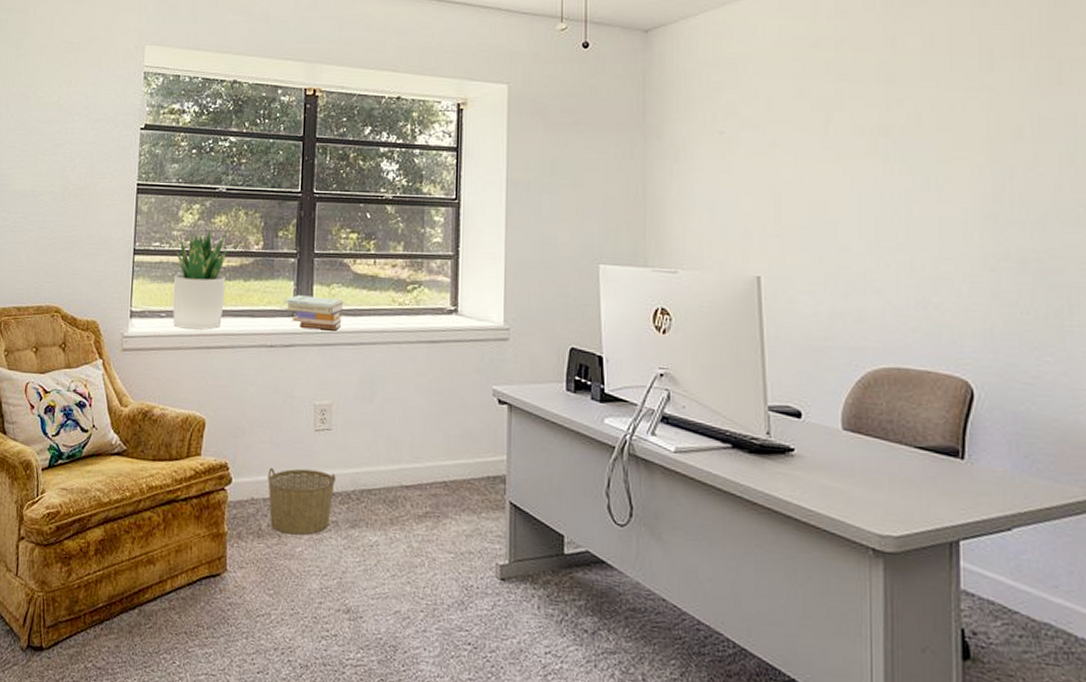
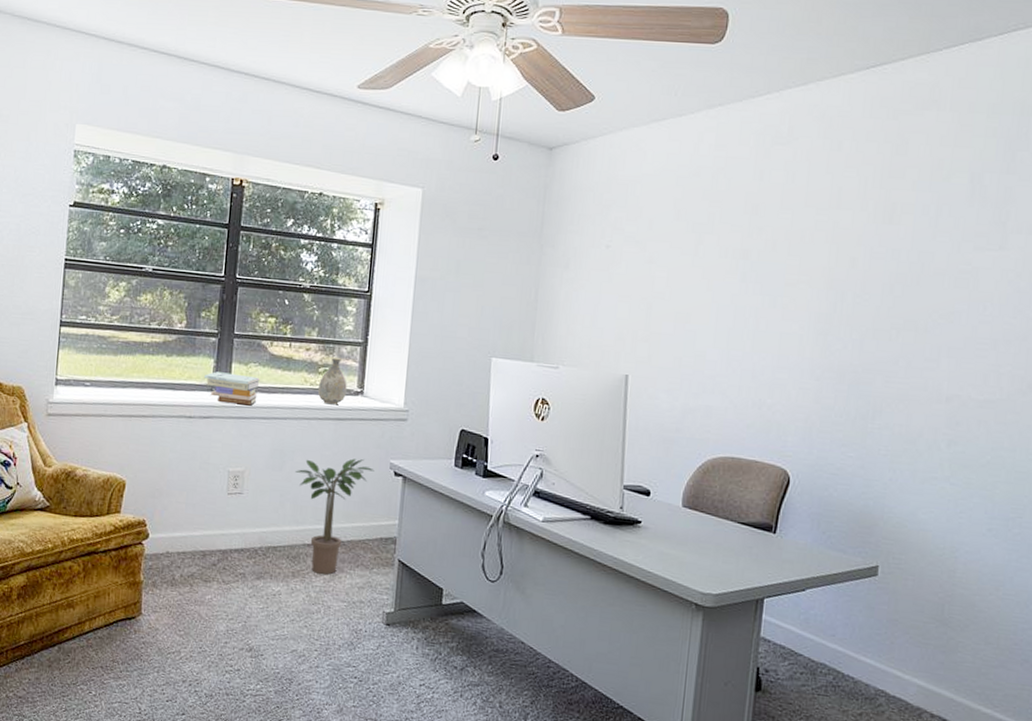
planter: present [172,227,228,330] -> none [97,304,153,400]
basket: present [268,467,336,536] -> none [182,525,245,585]
potted plant: none [387,386,475,521] -> present [295,458,374,575]
vase: none [408,273,439,326] -> present [318,357,347,405]

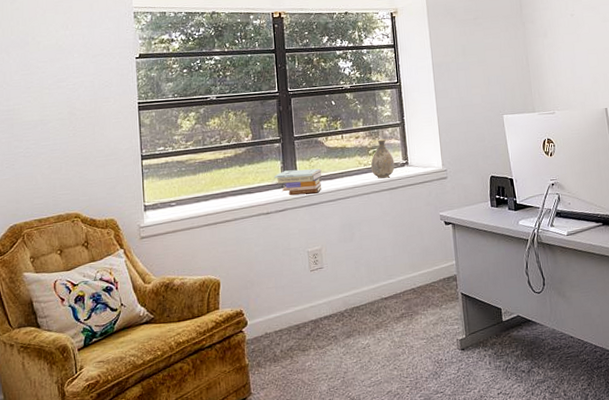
potted plant: present [295,458,374,575] -> none [364,217,428,321]

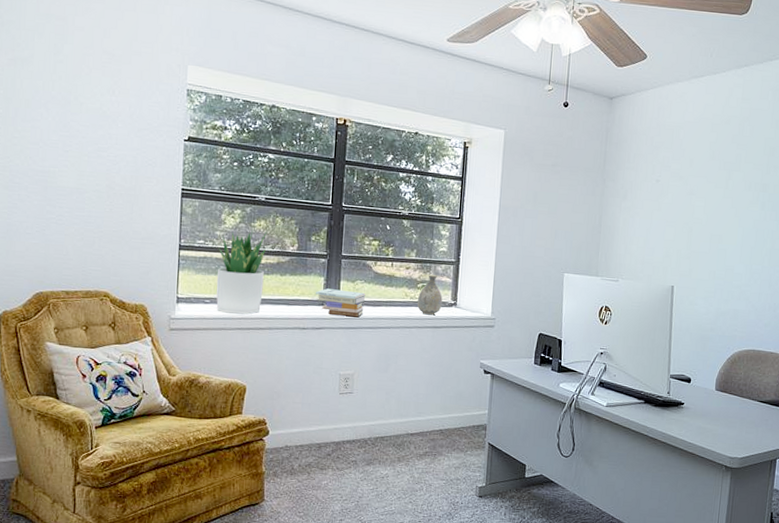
planter: none [178,127,225,213] -> present [216,230,267,315]

